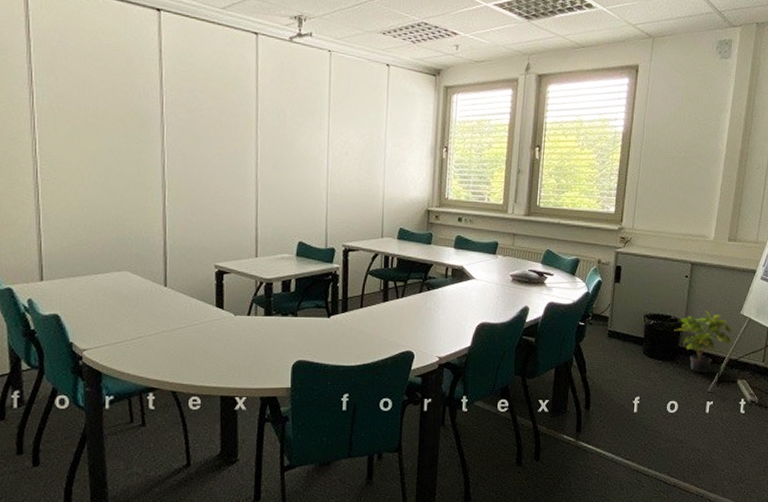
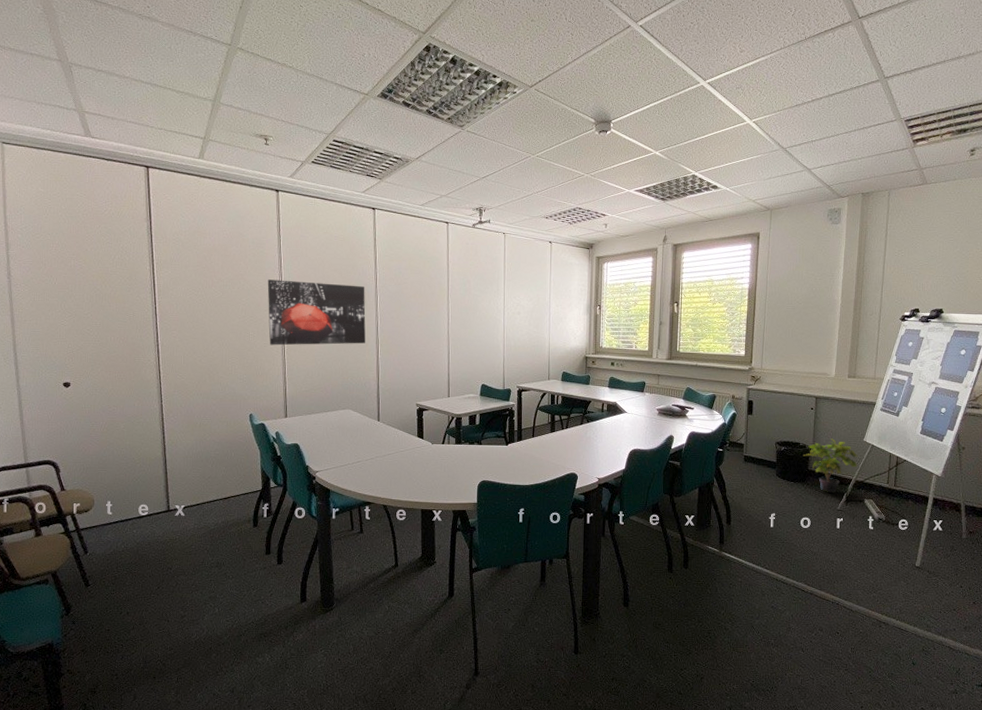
wall art: none [13,98,148,188] -> present [267,279,366,346]

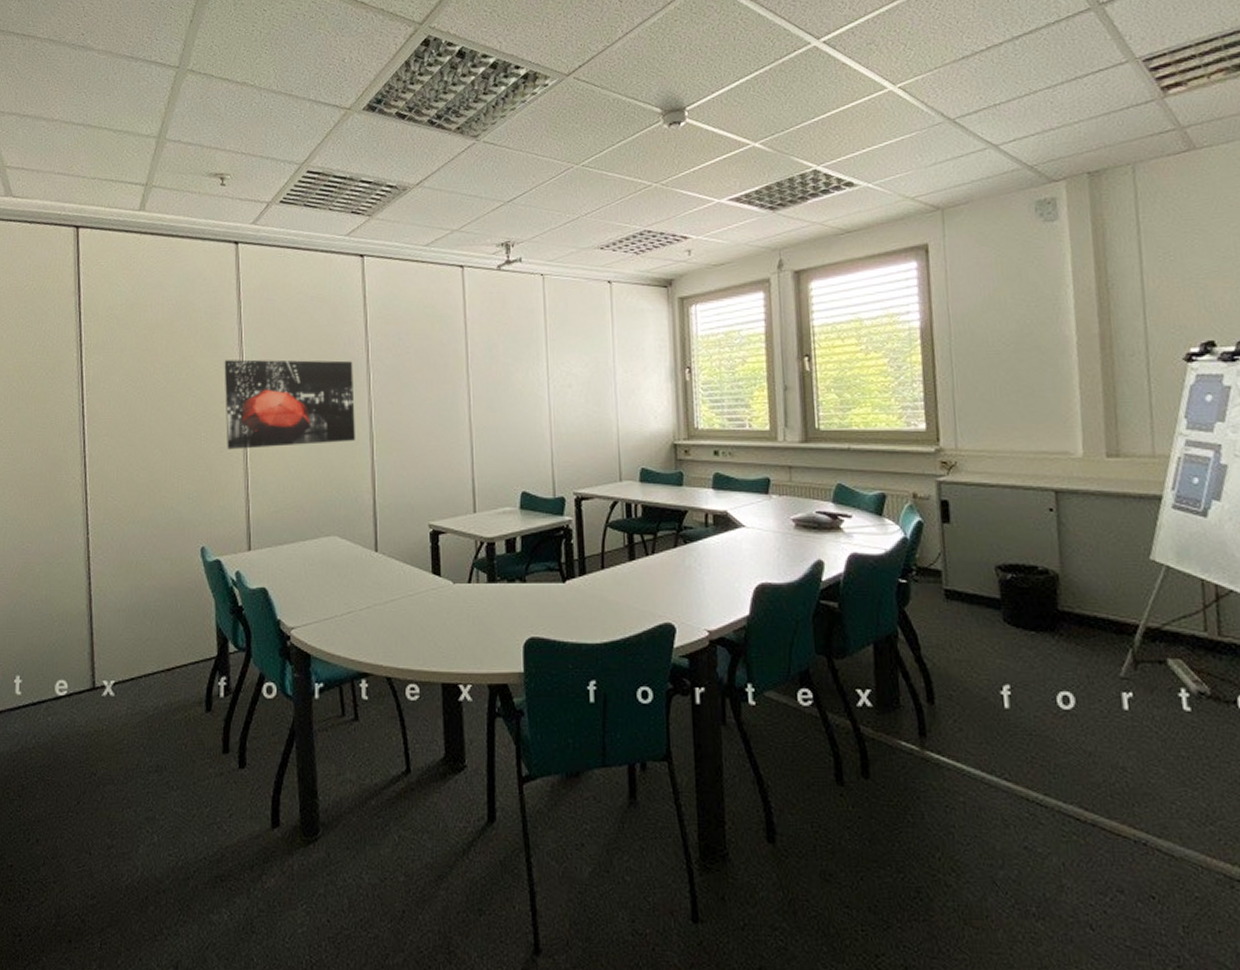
potted plant: present [804,438,858,493] -> none [1047,557,1146,650]

